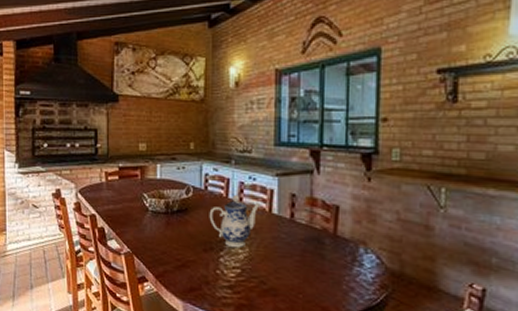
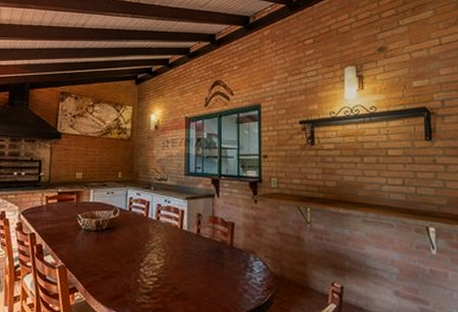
teapot: present [209,194,261,248] -> none [132,214,174,260]

